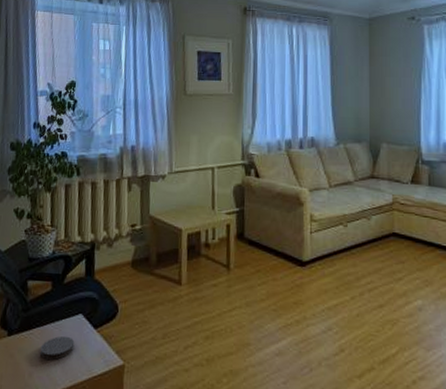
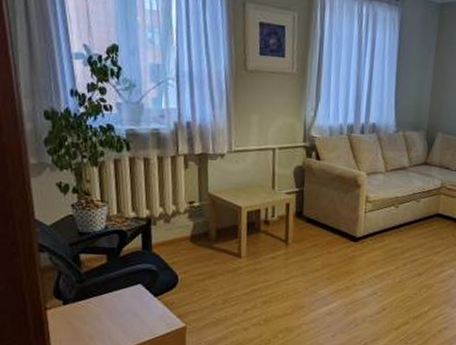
coaster: present [40,336,75,360] -> none [99,303,135,324]

